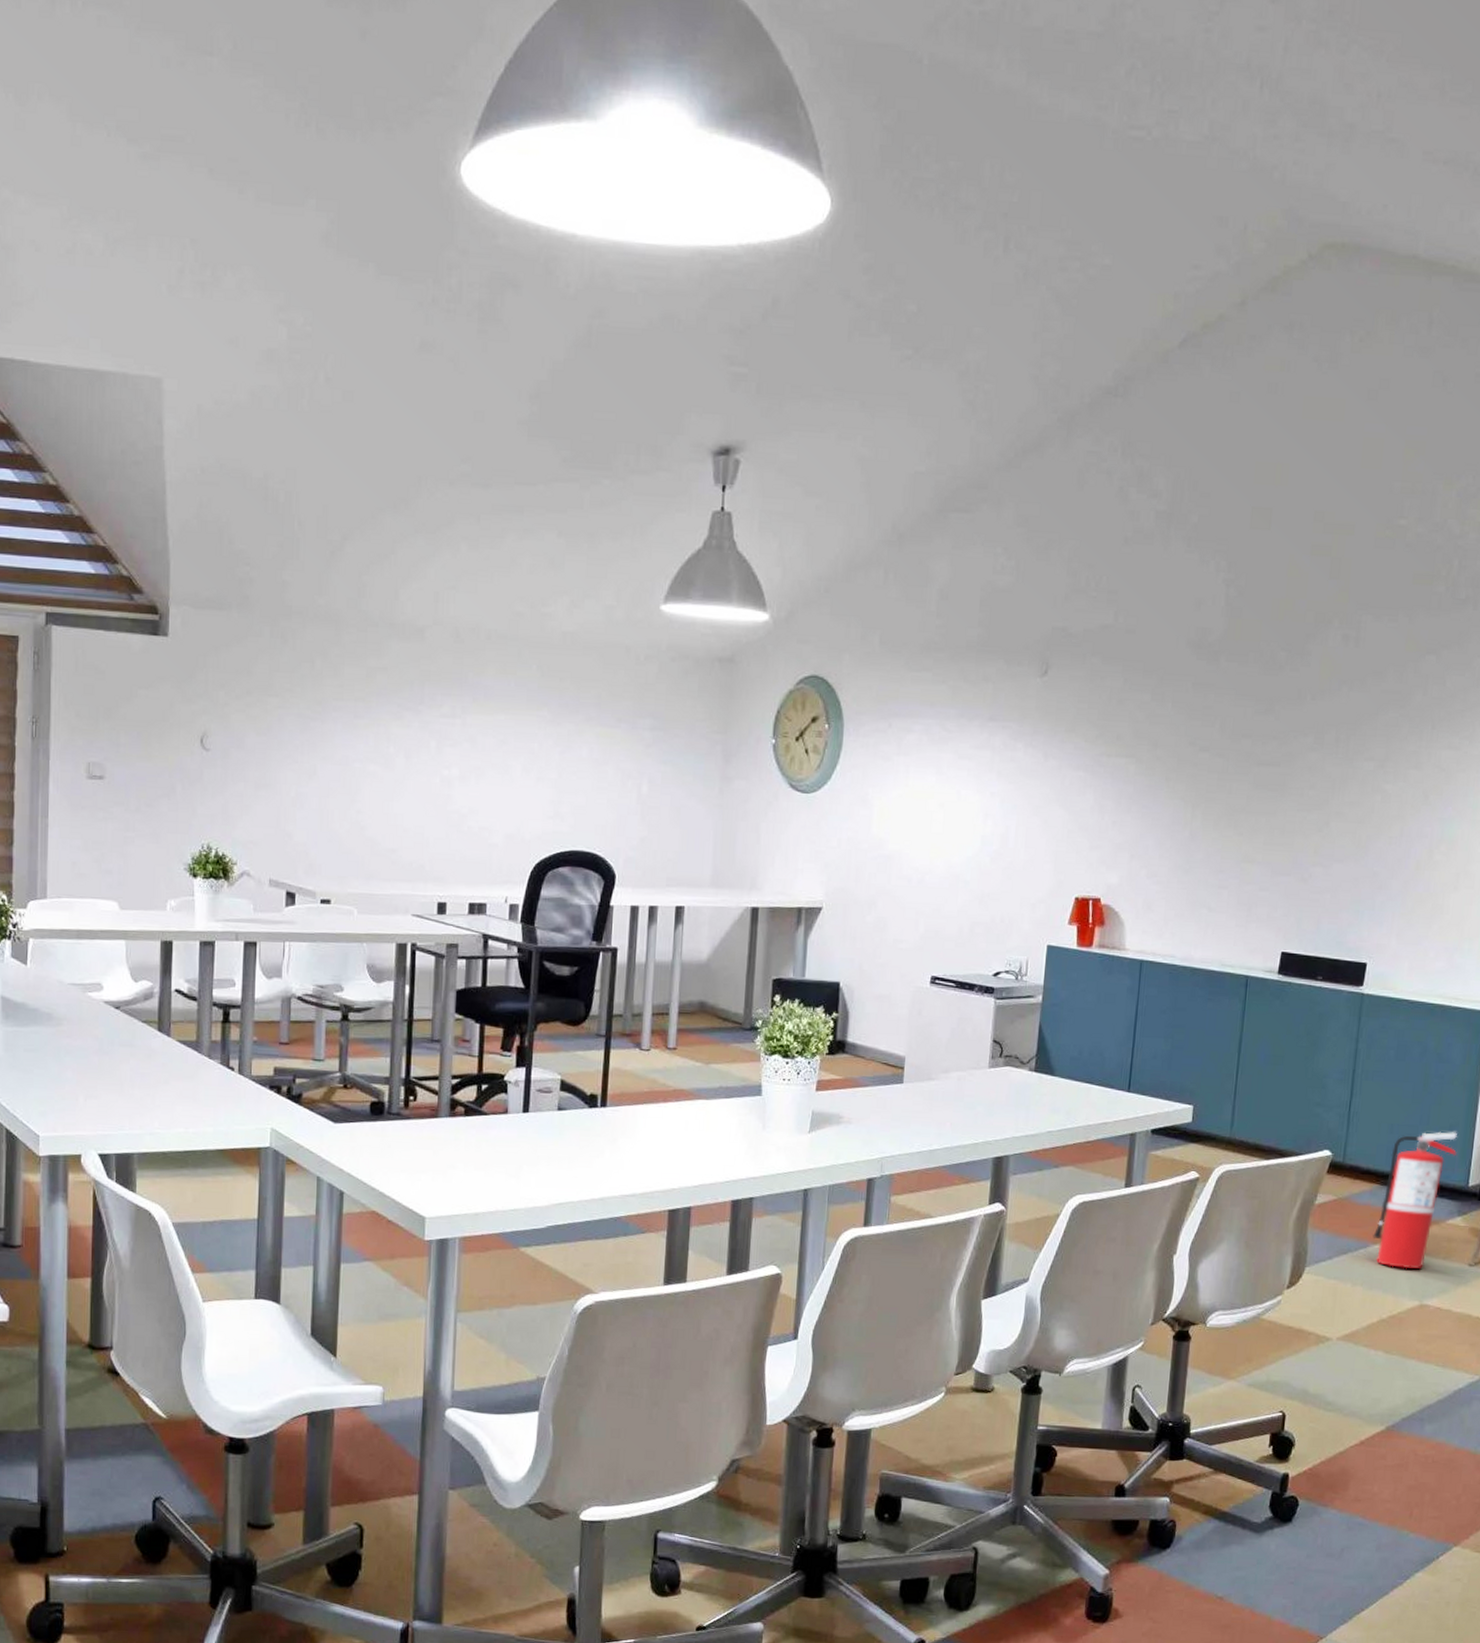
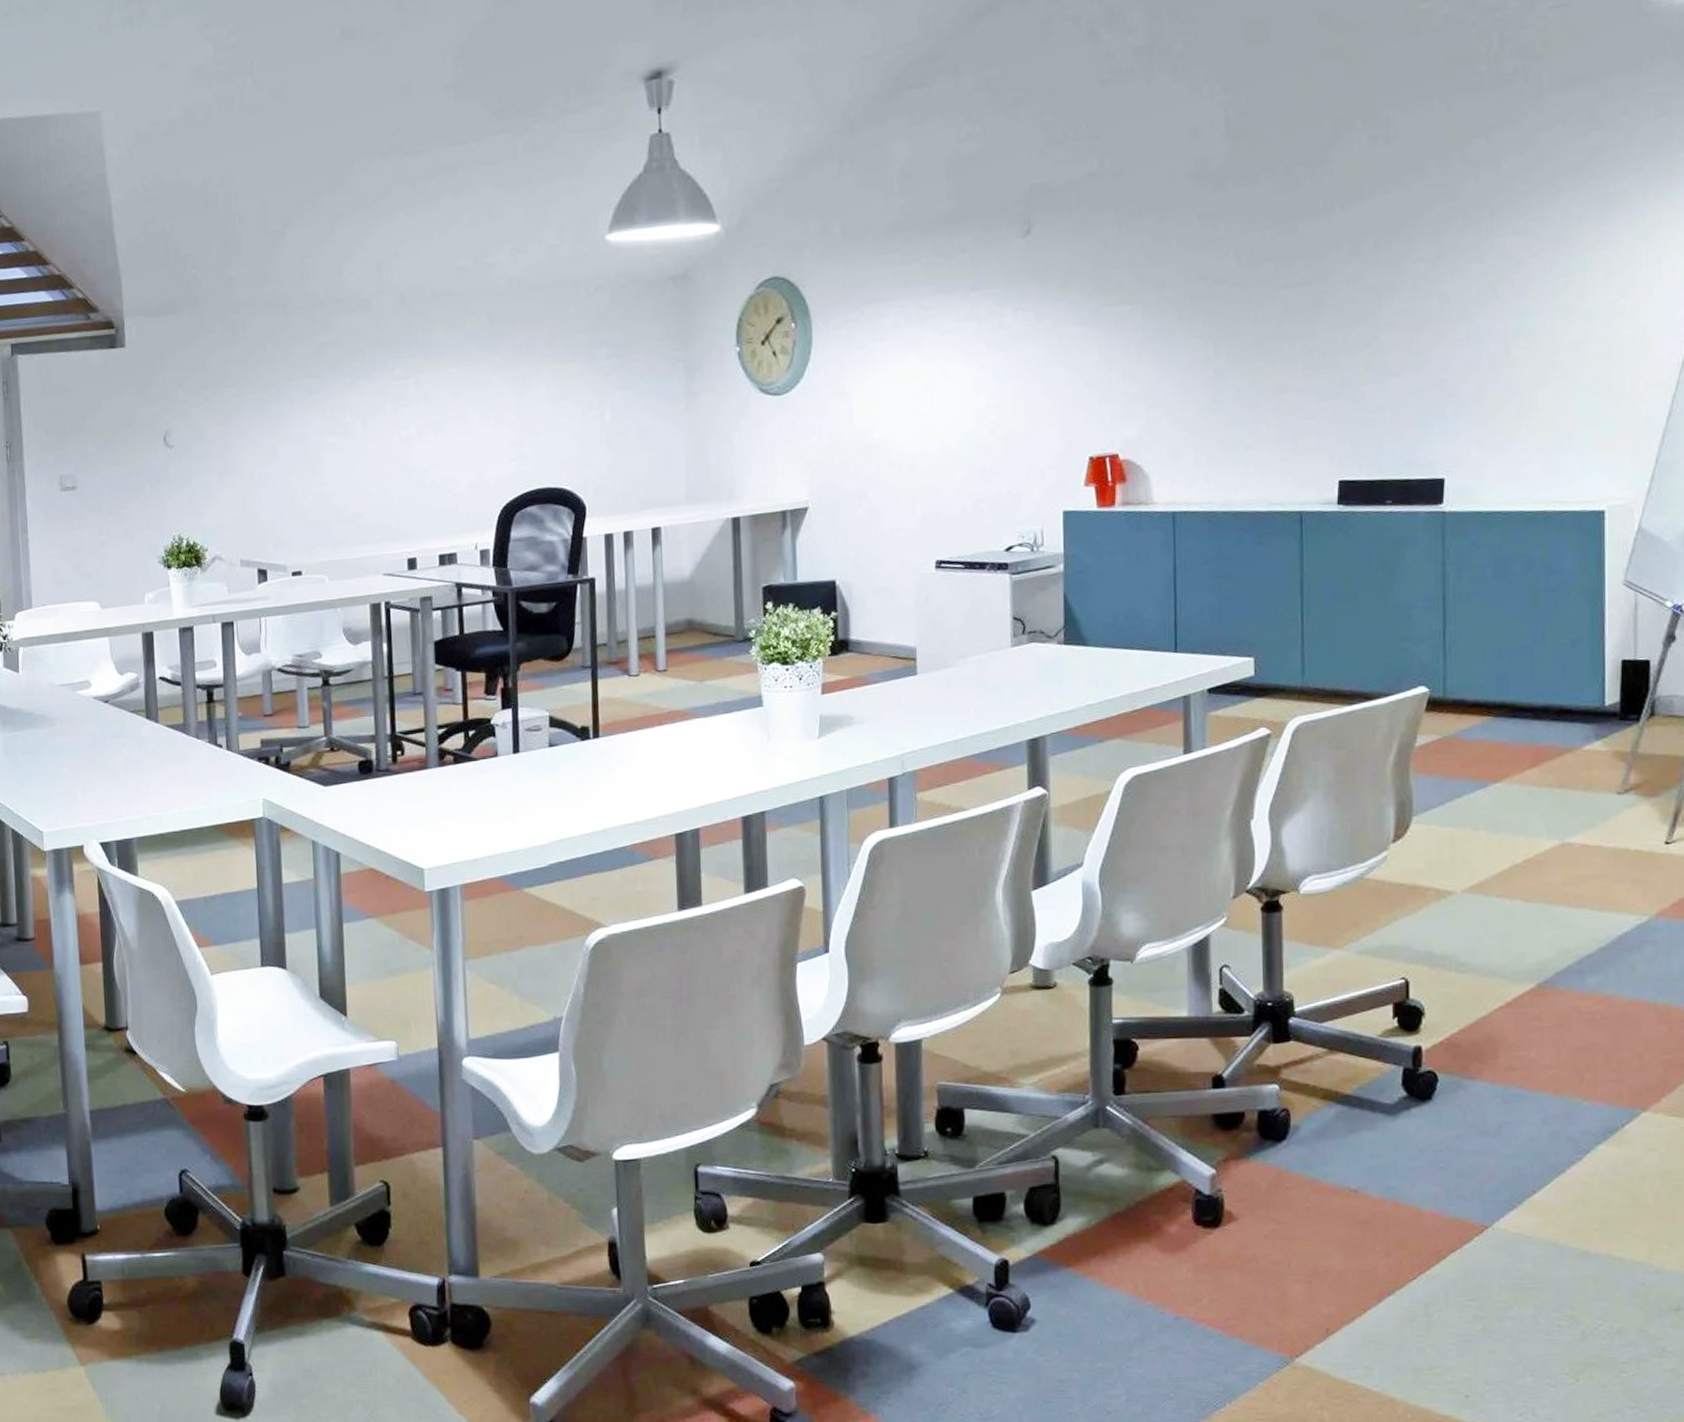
fire extinguisher: present [1373,1131,1457,1269] -> none [1491,647,1586,806]

